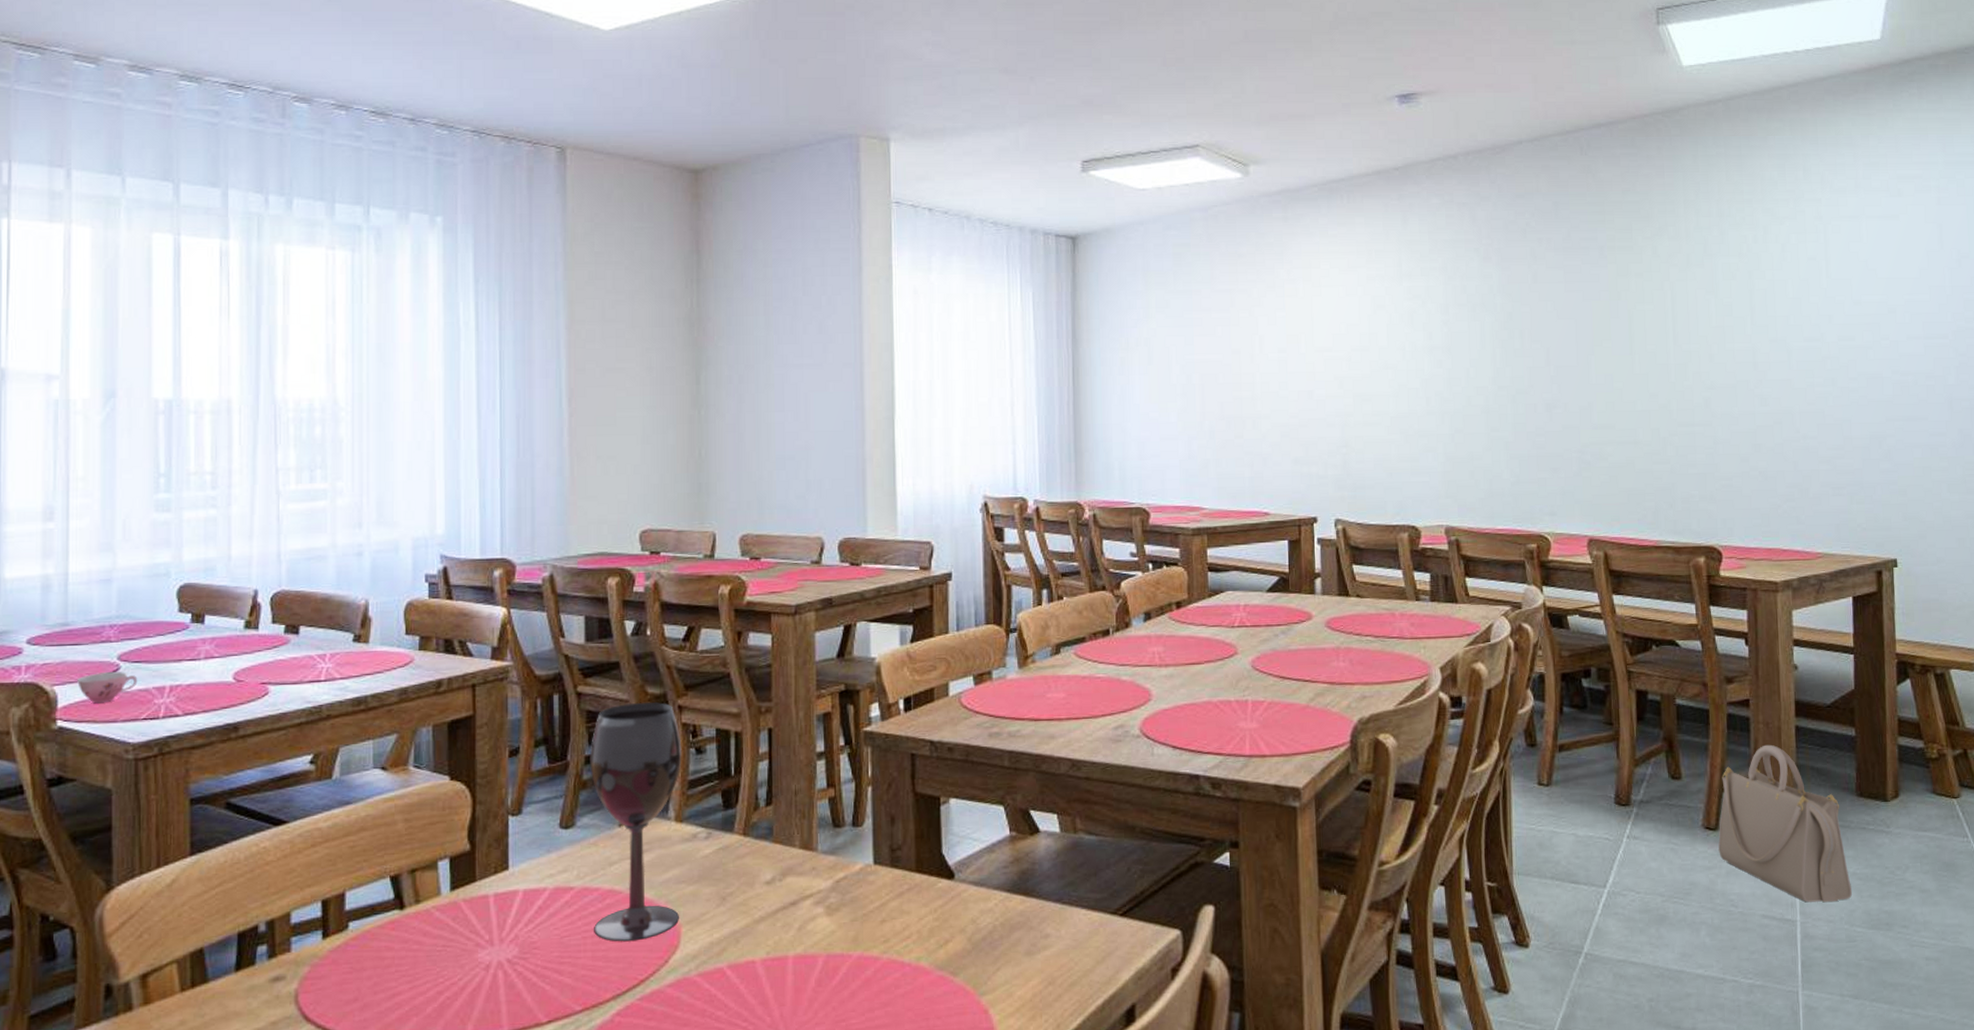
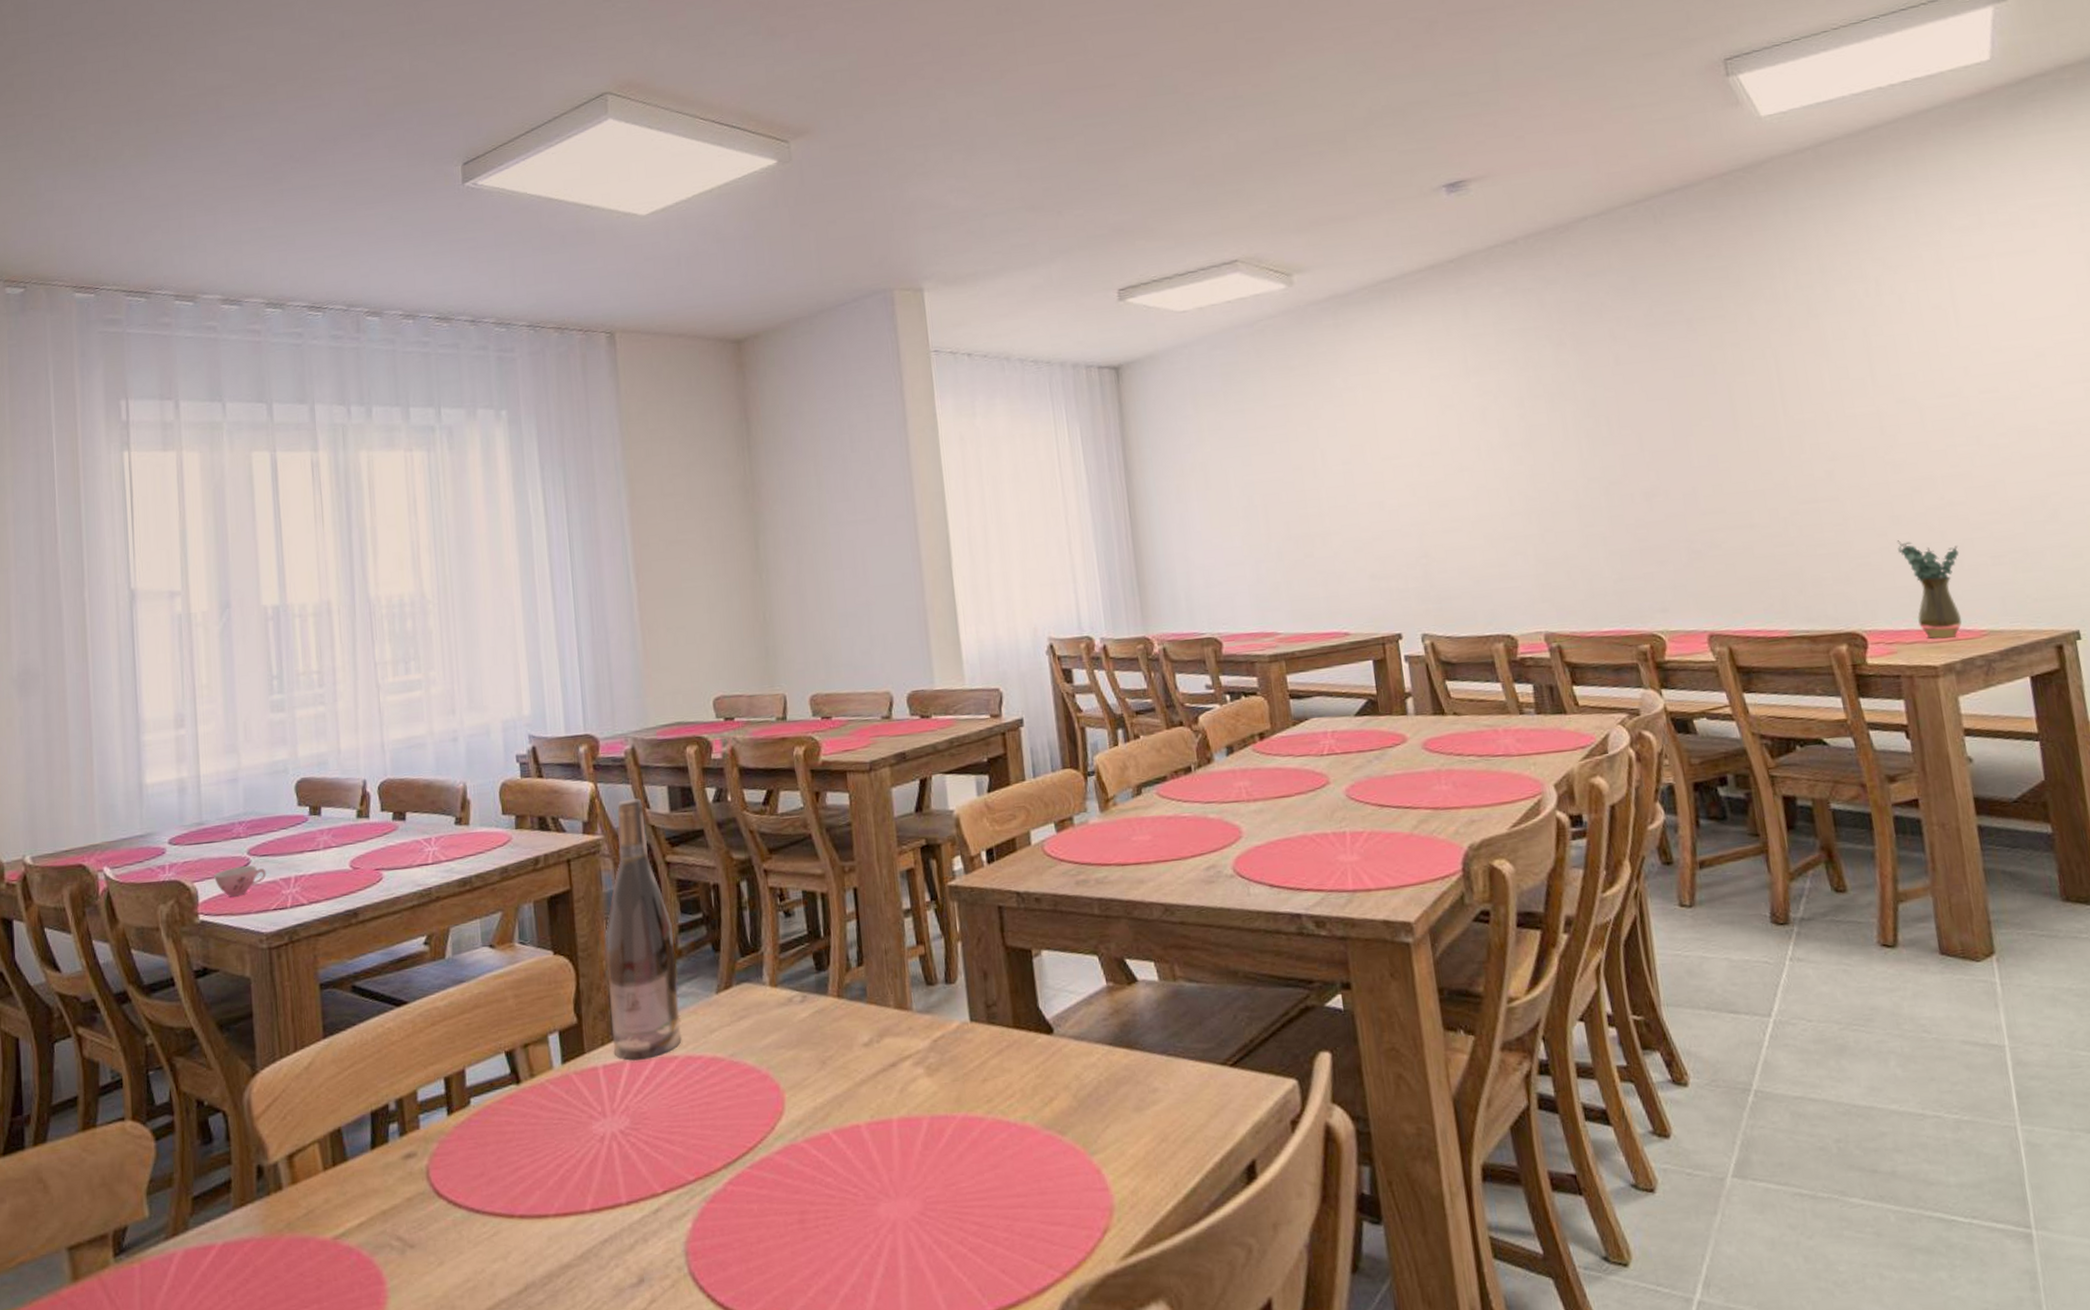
wine bottle: none [505,627,580,891] -> present [605,798,682,1062]
wine glass: present [590,702,682,943] -> none [682,867,782,1111]
handbag: present [1718,744,1852,903] -> none [1895,848,2070,1025]
vase: none [1756,466,1807,559] -> present [1896,540,1963,639]

